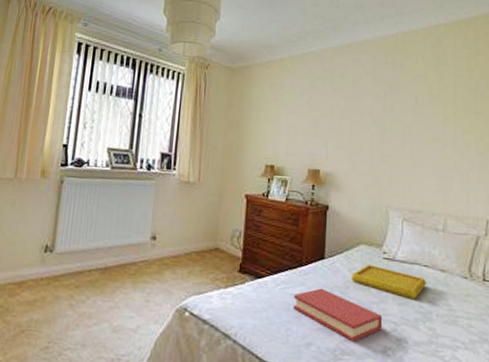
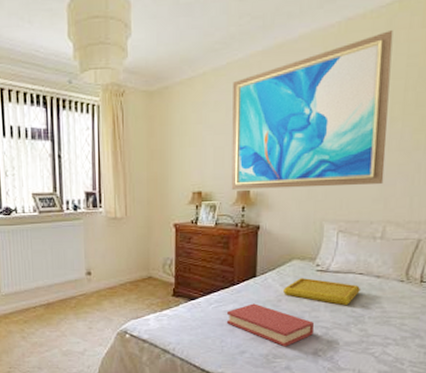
wall art: none [302,46,442,178] -> present [231,30,393,190]

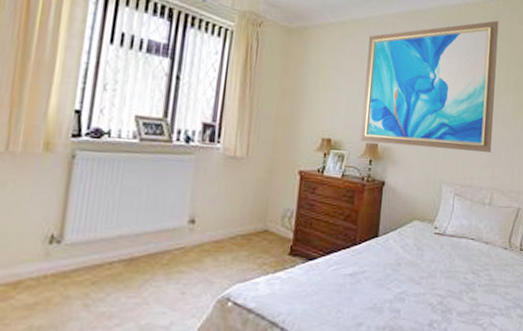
hardback book: present [226,303,315,347] -> none [344,267,431,318]
serving tray: present [282,278,361,306] -> none [402,241,473,273]

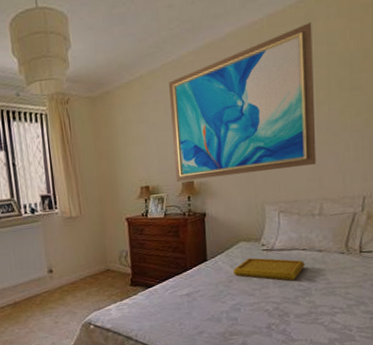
serving tray: none [402,241,473,273] -> present [232,258,306,281]

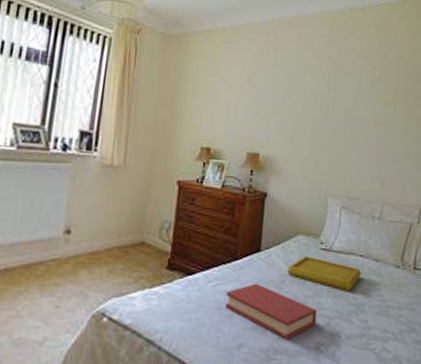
wall art: present [169,22,317,182] -> none [241,26,386,163]
hardback book: none [182,286,266,324] -> present [225,283,317,340]

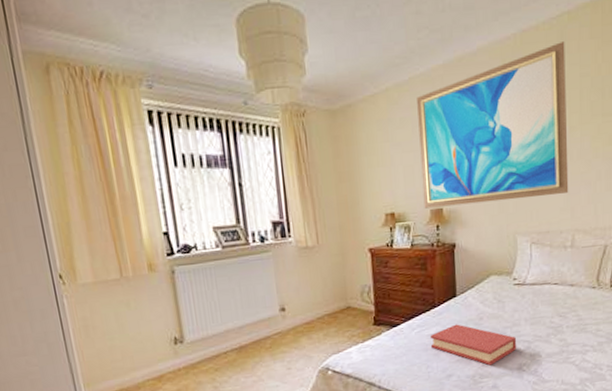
wall art: none [241,26,386,163] -> present [417,42,569,209]
serving tray: present [286,256,362,292] -> none [483,293,558,318]

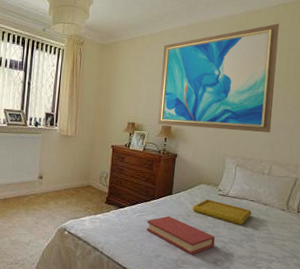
serving tray: none [483,293,558,318] -> present [192,199,253,226]

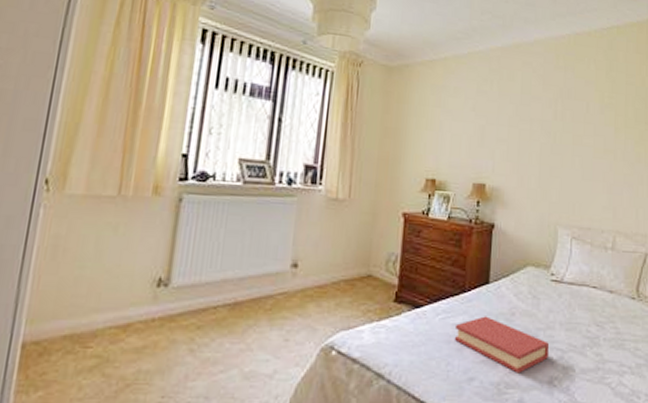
wall art: present [157,24,280,133] -> none [466,50,614,192]
serving tray: present [192,199,253,226] -> none [516,288,595,324]

